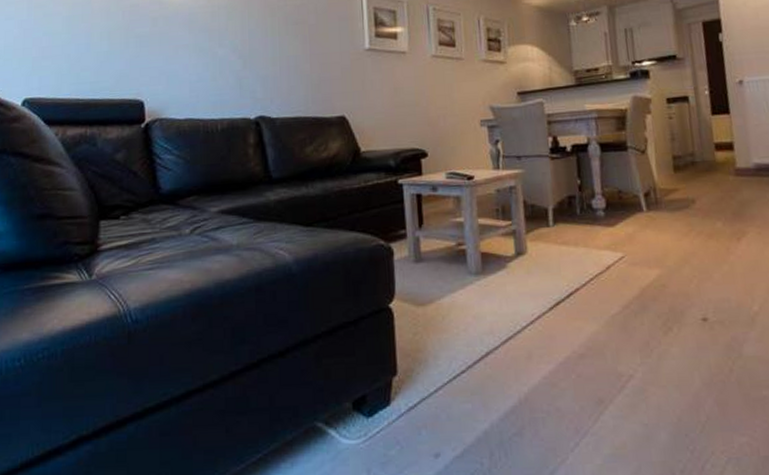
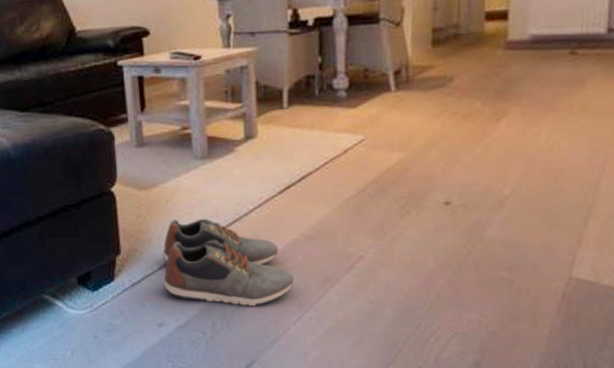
shoe: none [439,335,569,433] -> present [162,218,294,307]

